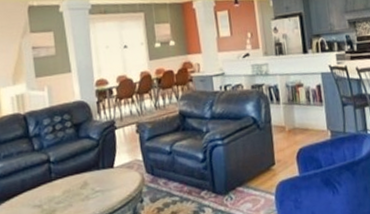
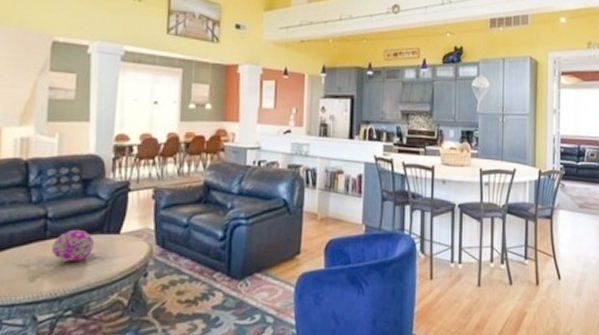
decorative ball: none [58,168,93,199] -> present [52,229,94,263]

